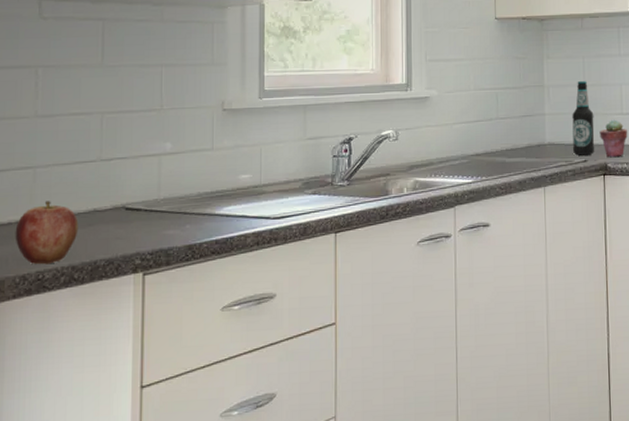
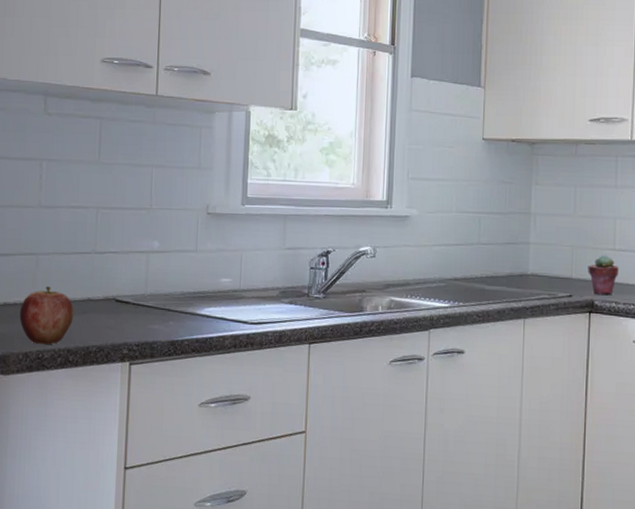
bottle: present [572,81,595,156] -> none [557,211,583,290]

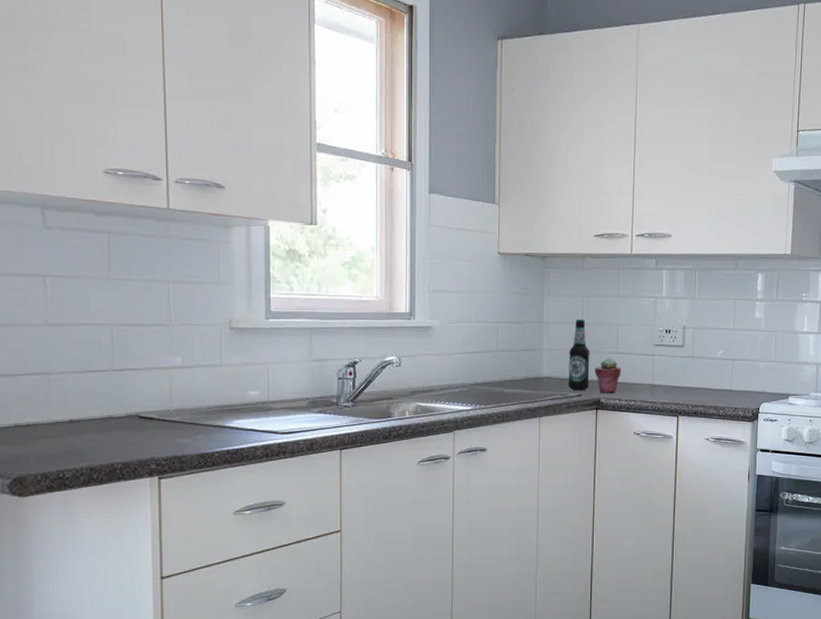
apple: present [19,286,74,345] -> none [33,406,95,465]
bottle: none [557,211,583,290] -> present [567,319,590,390]

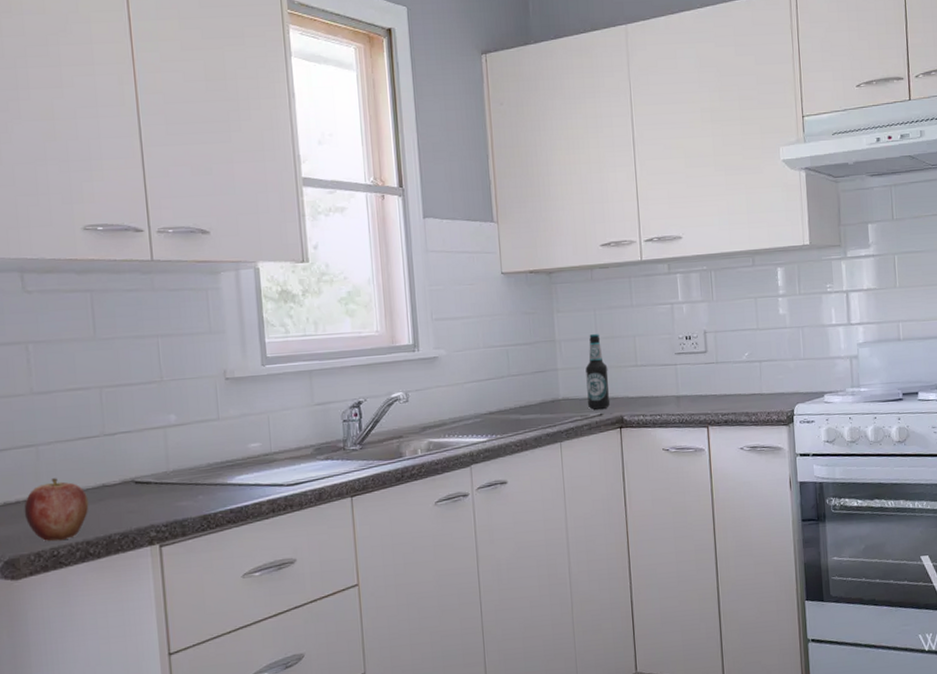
apple: none [33,406,95,465] -> present [24,478,89,541]
potted succulent: present [594,358,621,393] -> none [614,371,643,410]

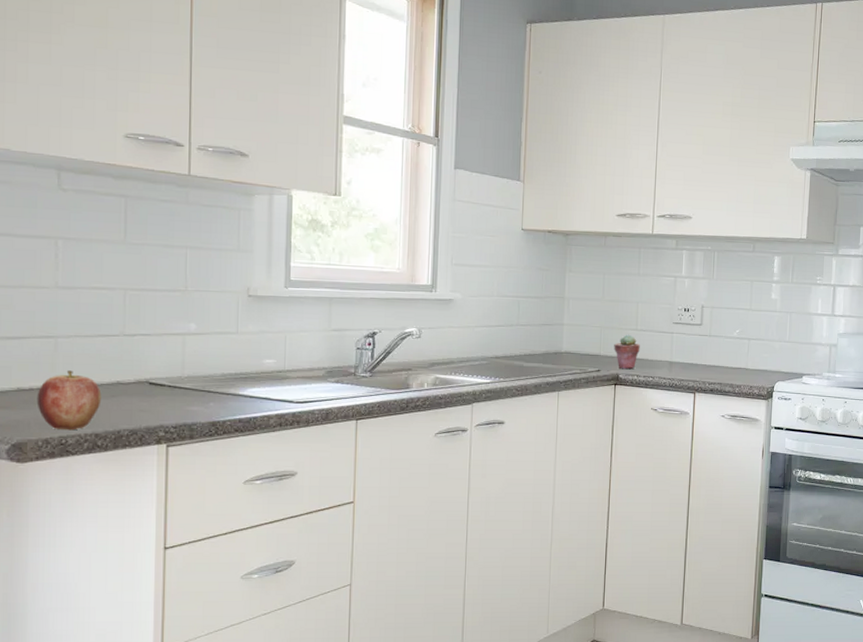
bottle: present [585,334,611,410] -> none [587,296,610,365]
potted succulent: none [614,371,643,410] -> present [614,334,640,369]

